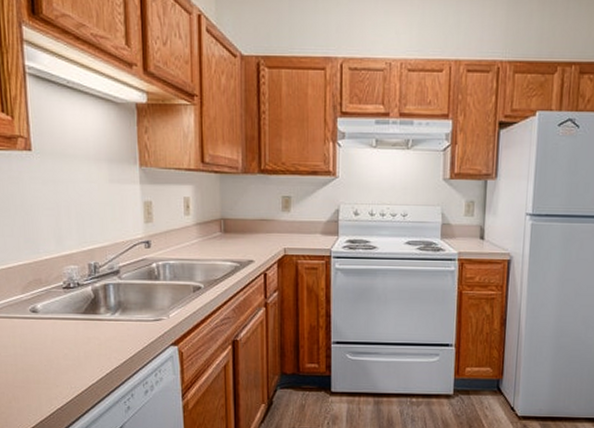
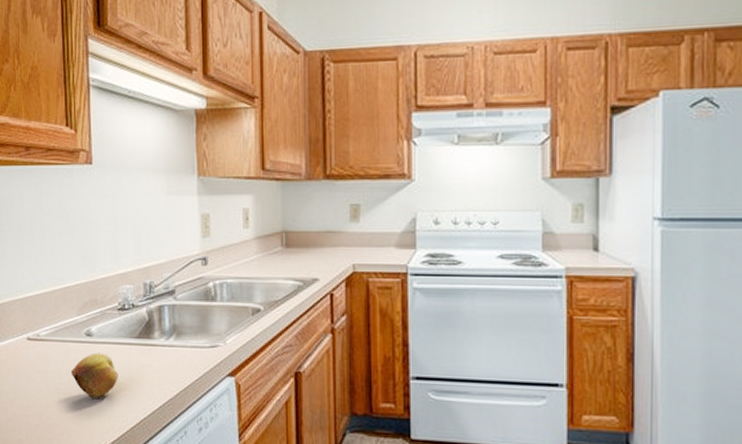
fruit: none [16,327,66,368] -> present [70,352,118,398]

